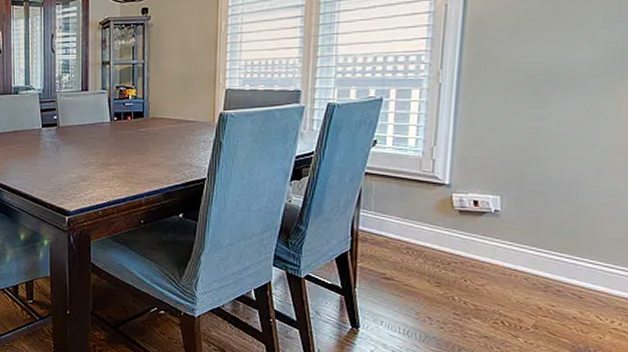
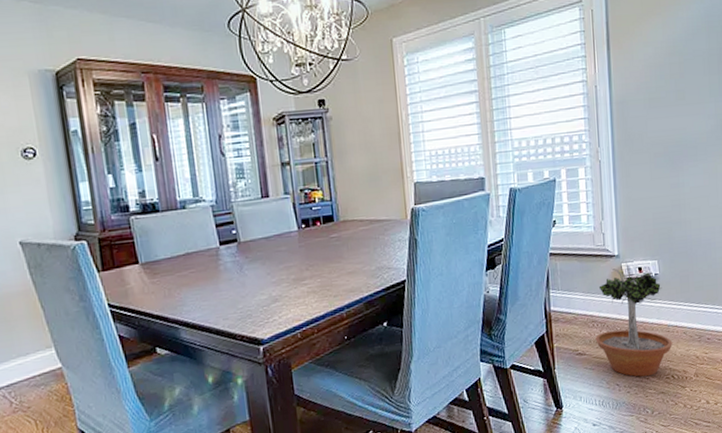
potted tree: none [408,191,507,317] -> present [595,260,672,377]

